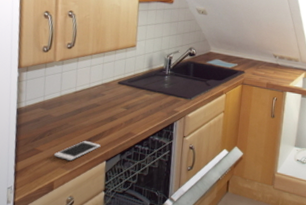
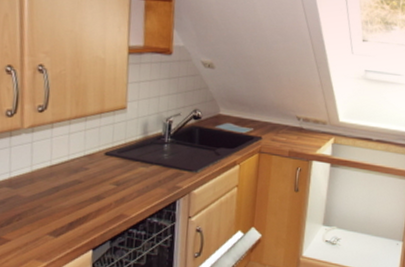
cell phone: present [53,140,101,161] -> none [25,225,86,250]

